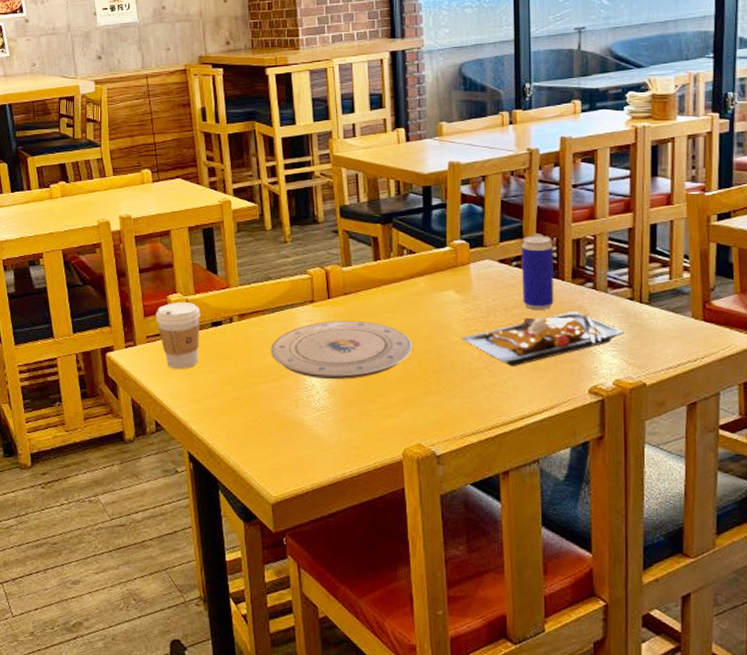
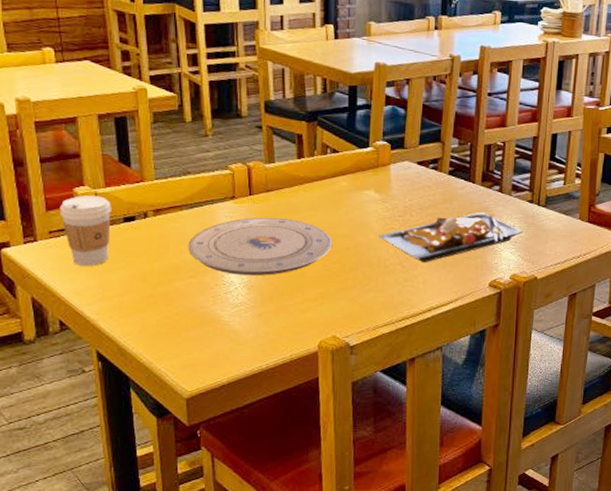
beverage can: present [522,235,554,310] -> none [437,139,467,210]

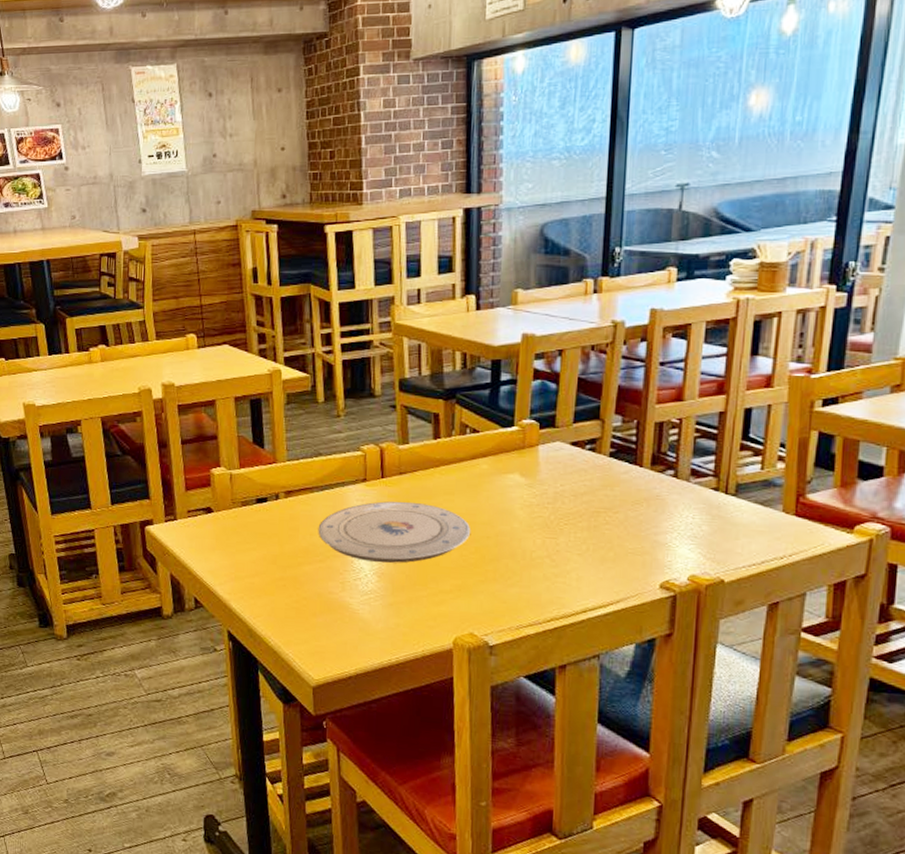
coffee cup: present [59,195,111,266] -> none [197,476,245,546]
plate: present [378,211,523,262] -> none [524,499,705,556]

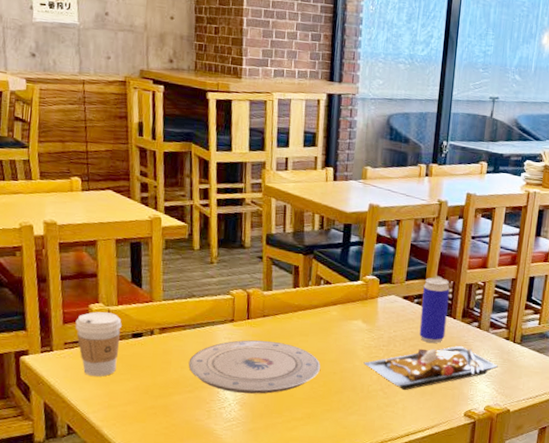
coffee cup: none [197,476,245,546] -> present [75,311,122,377]
plate: none [524,499,705,556] -> present [363,345,498,390]
beverage can: none [594,416,633,498] -> present [419,277,450,343]

